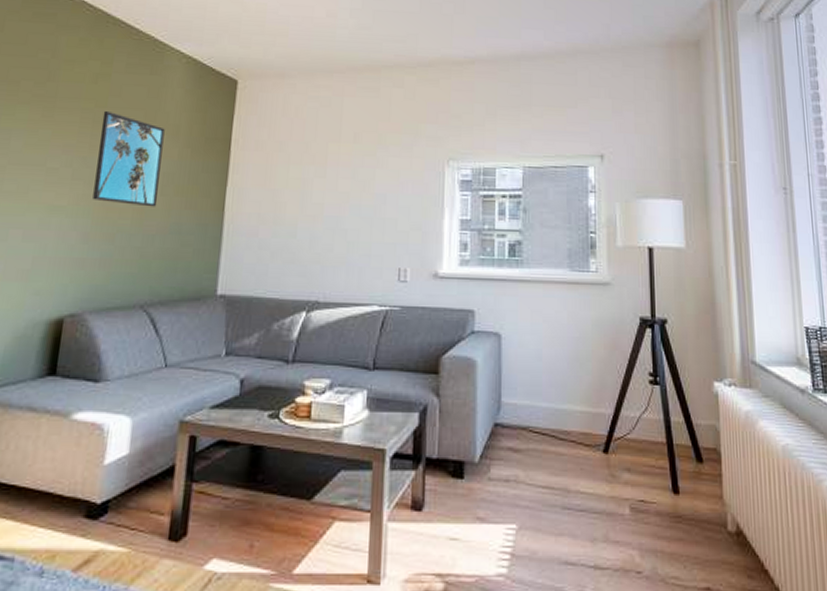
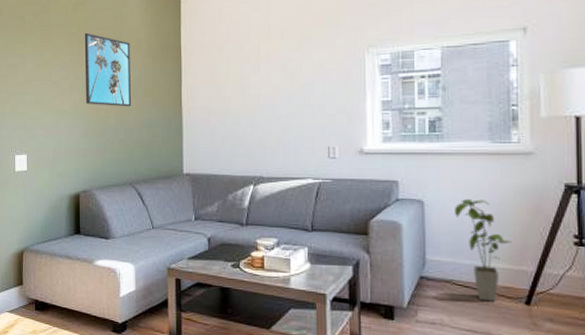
house plant: none [533,332,590,451] -> present [455,199,512,302]

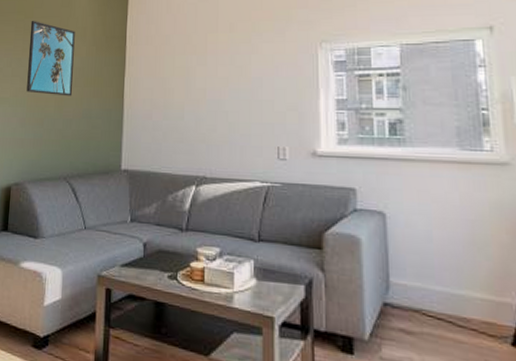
house plant: present [455,199,512,302] -> none [422,213,491,340]

